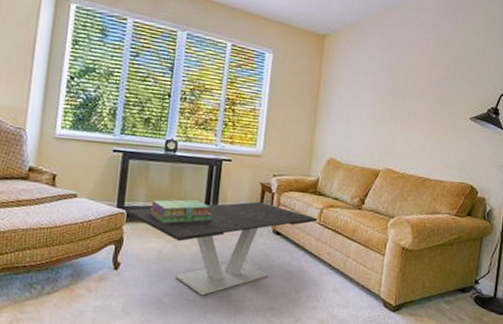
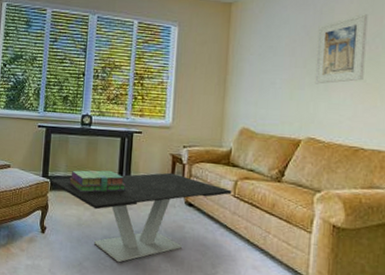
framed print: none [393,59,439,120] -> present [314,14,368,84]

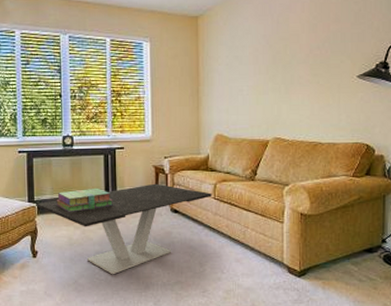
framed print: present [314,14,368,84] -> none [276,22,317,89]

